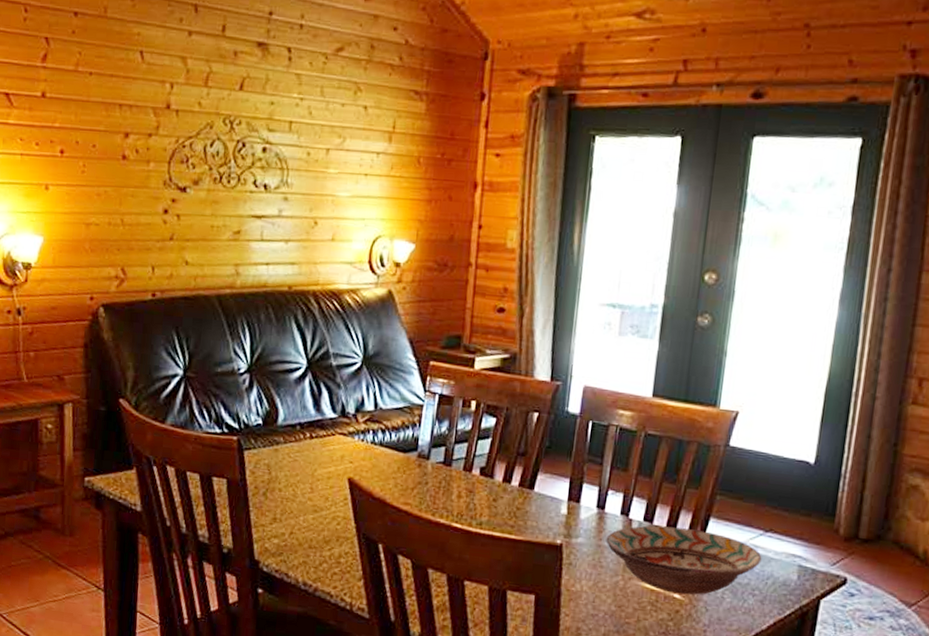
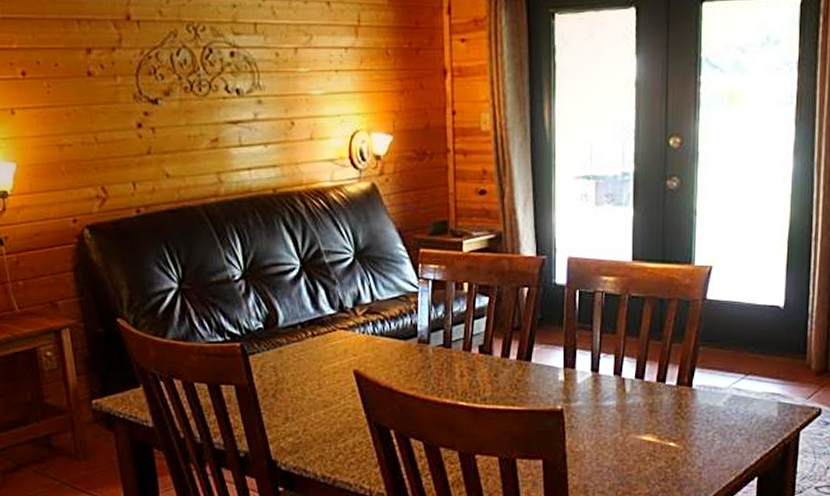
decorative bowl: present [606,525,762,595] -> none [603,381,745,442]

